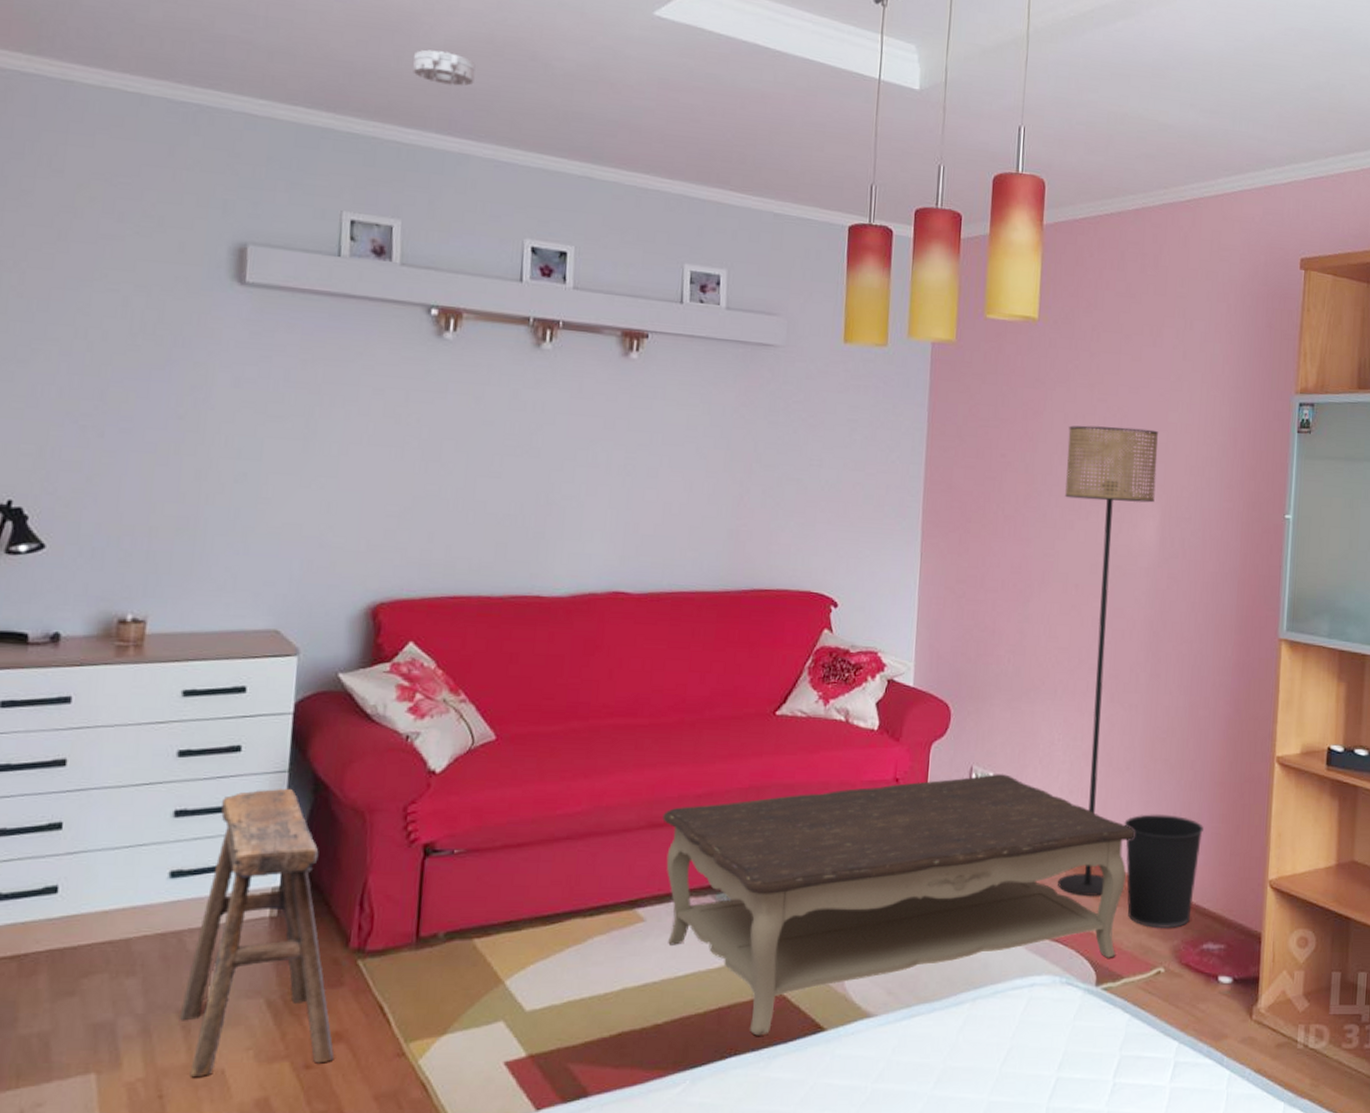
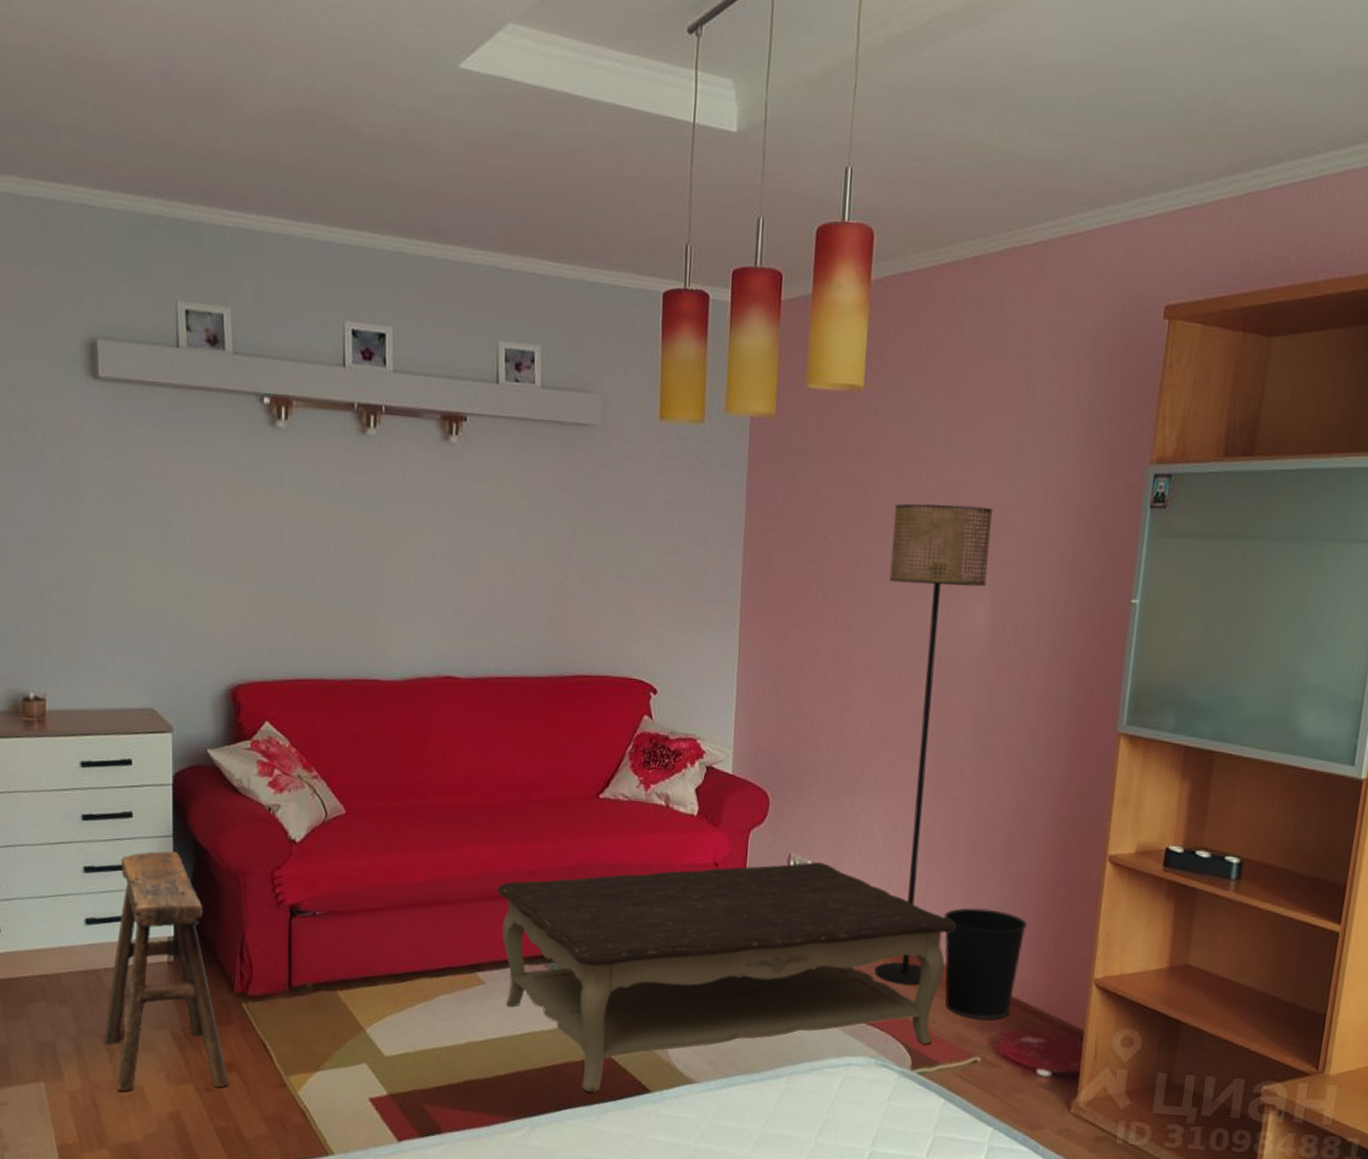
smoke detector: present [413,49,476,87] -> none [231,124,289,162]

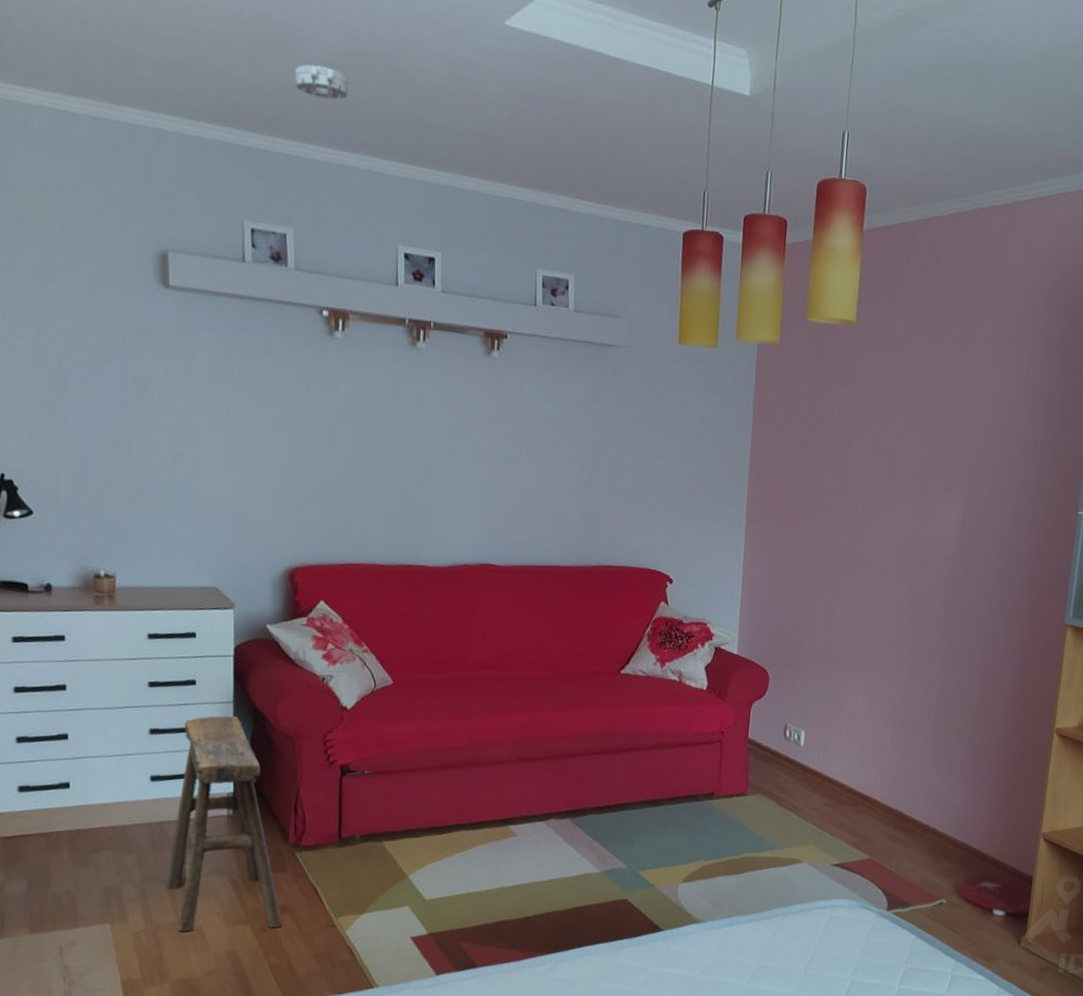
smoke detector: none [231,124,289,162] -> present [295,64,349,100]
coffee table: present [497,862,955,1093] -> none [529,731,926,931]
floor lamp: present [875,503,992,985] -> none [857,424,963,838]
wastebasket: present [944,907,1027,1021] -> none [917,771,987,869]

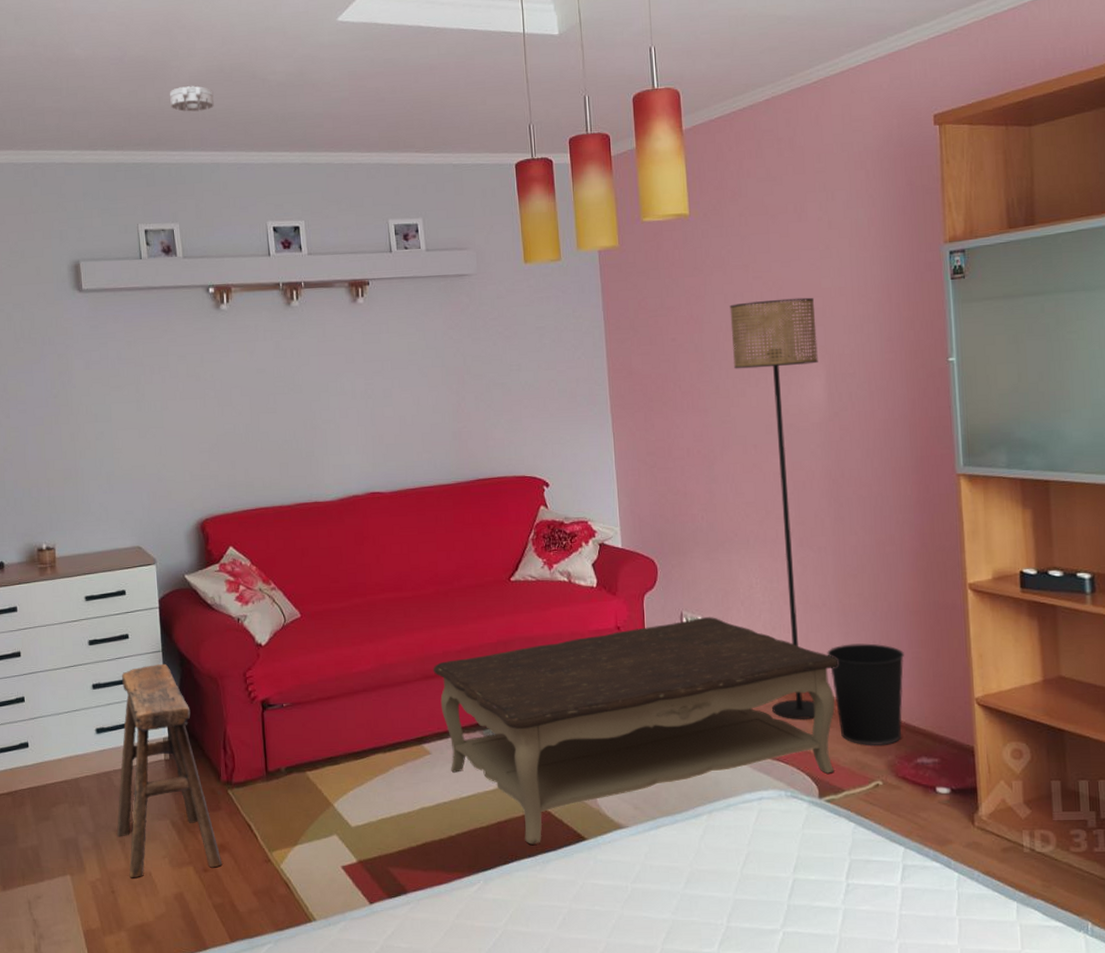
coffee table: none [529,731,926,931] -> present [433,617,839,845]
floor lamp: none [857,424,963,838] -> present [729,297,818,719]
wastebasket: none [917,771,987,869] -> present [827,643,904,746]

